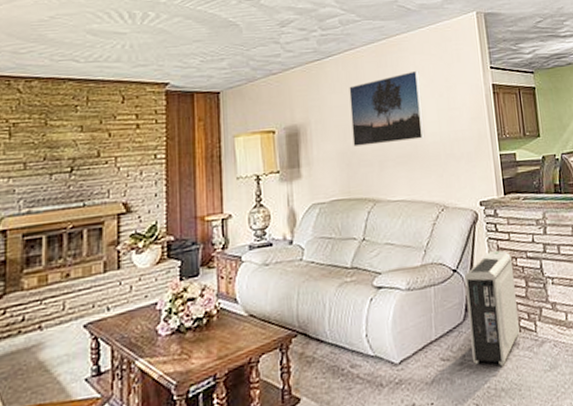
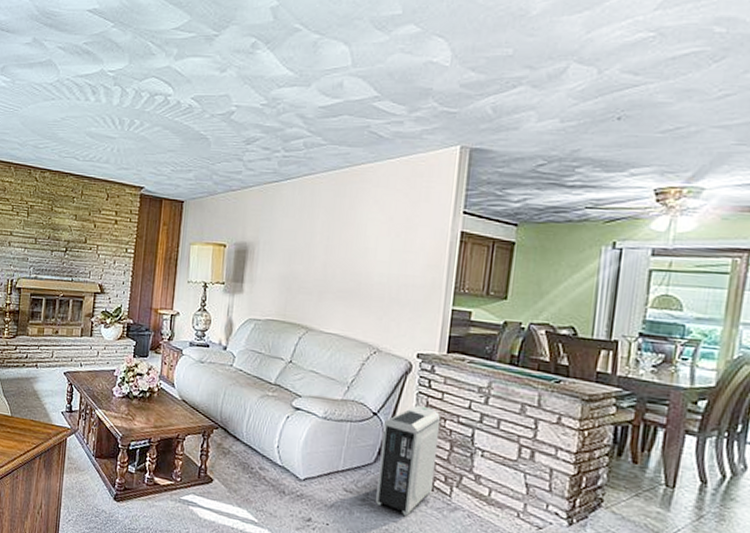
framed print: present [349,70,425,147] -> none [296,204,379,277]

